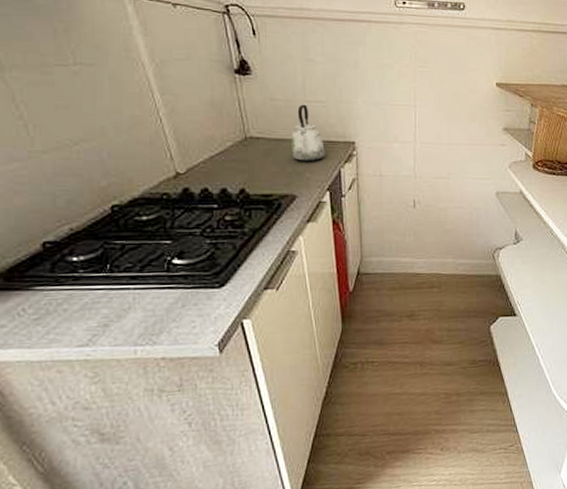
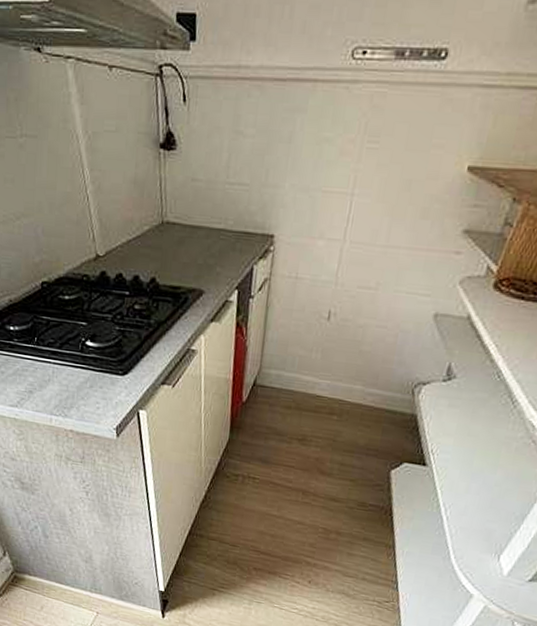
kettle: present [291,104,325,162] -> none [205,186,240,255]

